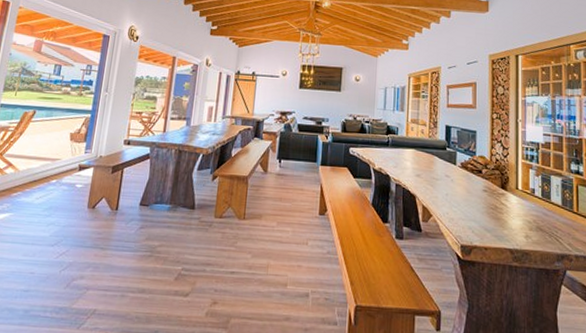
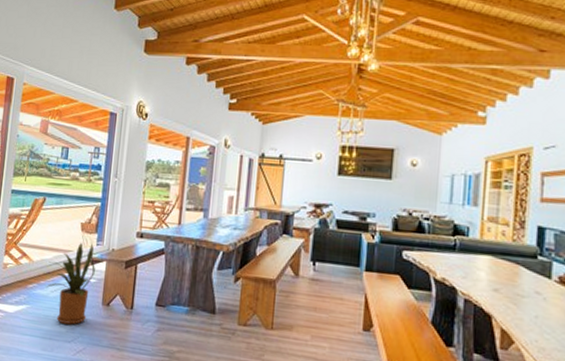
house plant: none [31,151,83,229] -> present [46,243,95,325]

